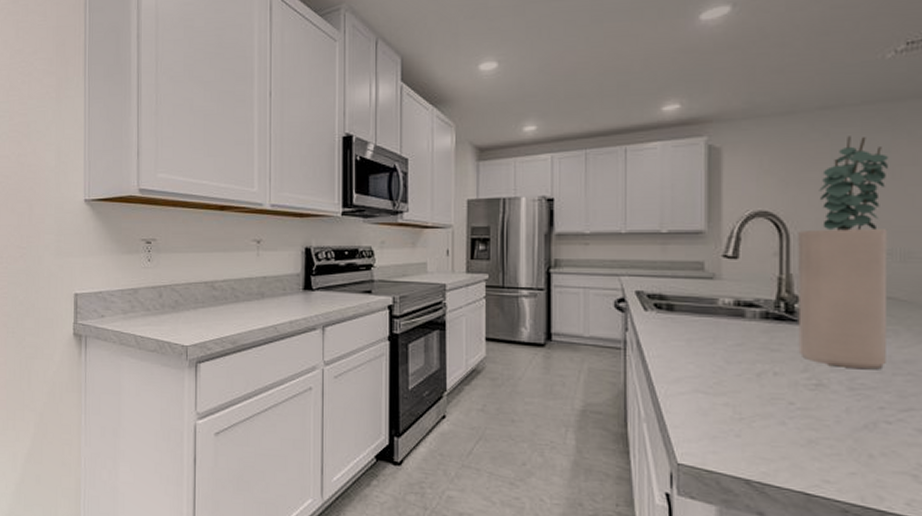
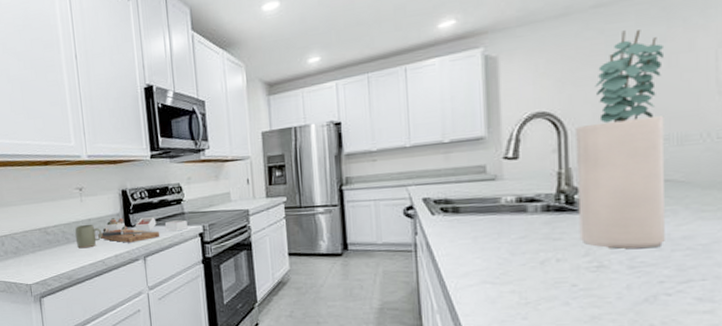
mug: none [246,282,277,309] -> present [74,224,102,248]
cutting board: none [273,278,376,309] -> present [98,217,188,243]

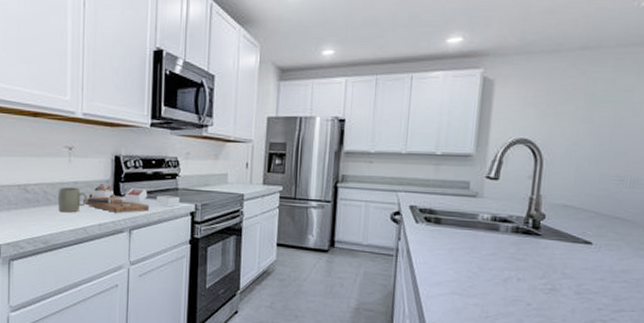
vase: present [576,30,666,249] -> none [539,75,633,278]

